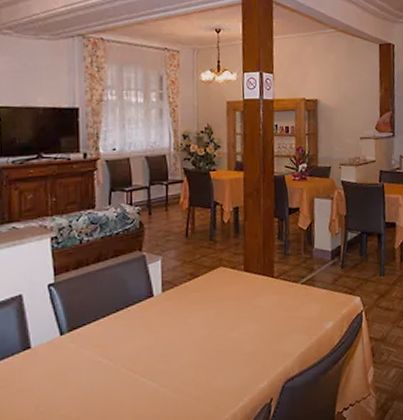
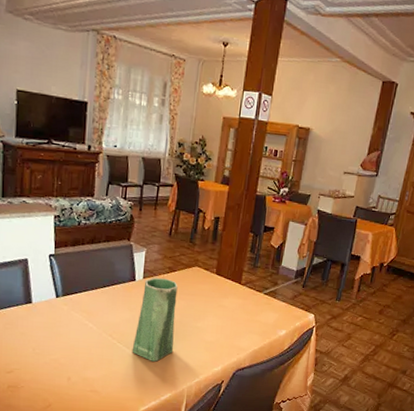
vase: none [158,286,209,392] -> present [132,277,178,362]

